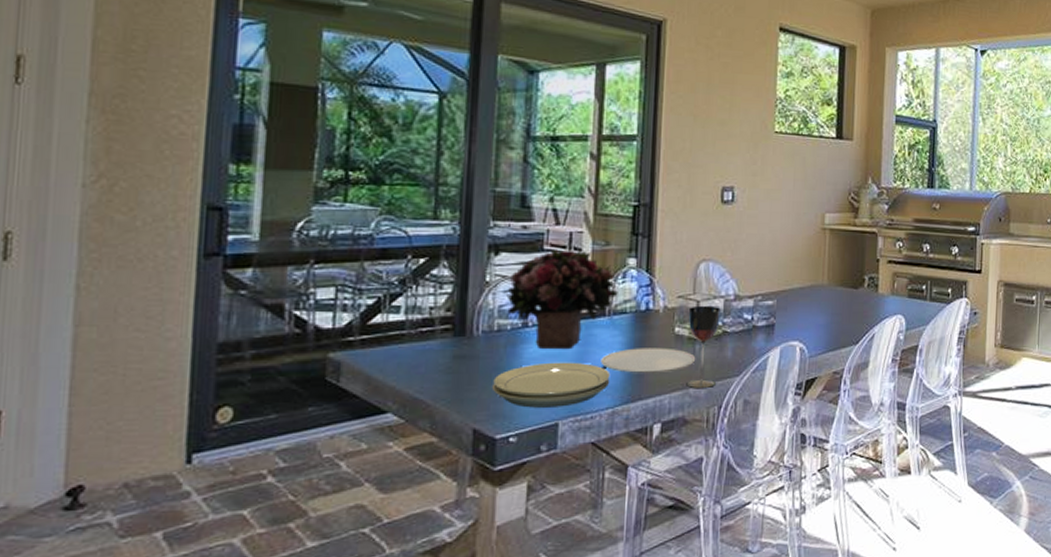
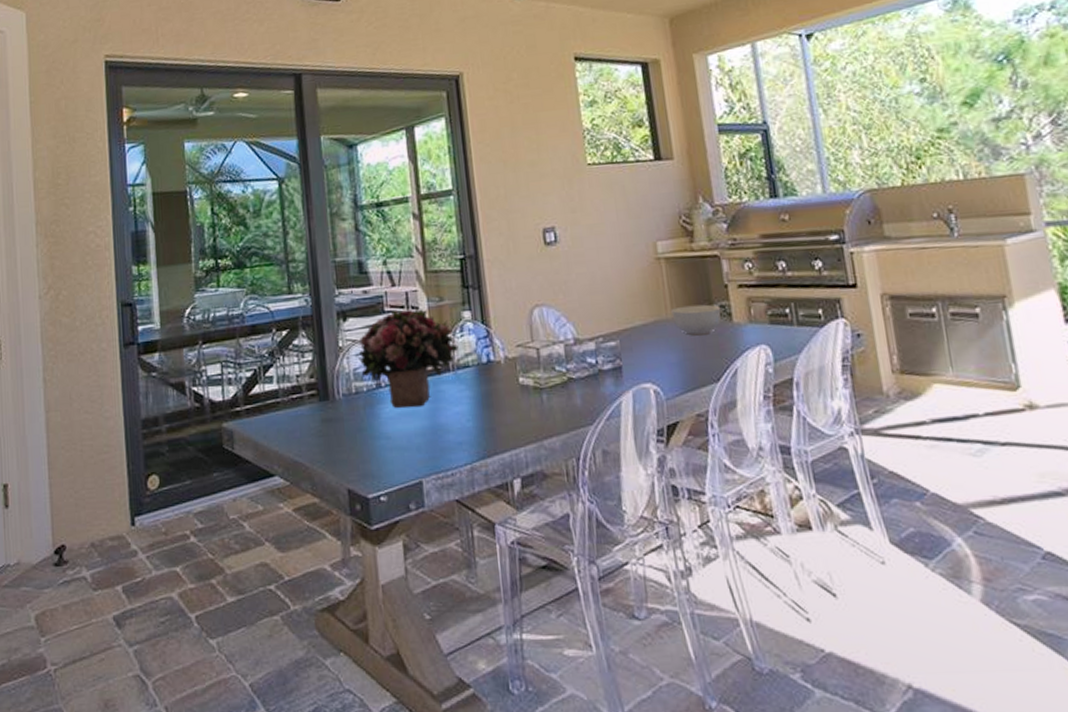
plate: present [491,362,611,408] -> none [358,419,465,467]
plate: present [600,347,696,374] -> none [452,399,545,428]
wineglass: present [686,305,721,389] -> none [529,352,570,441]
bowl: none [827,274,870,302] -> present [671,304,722,336]

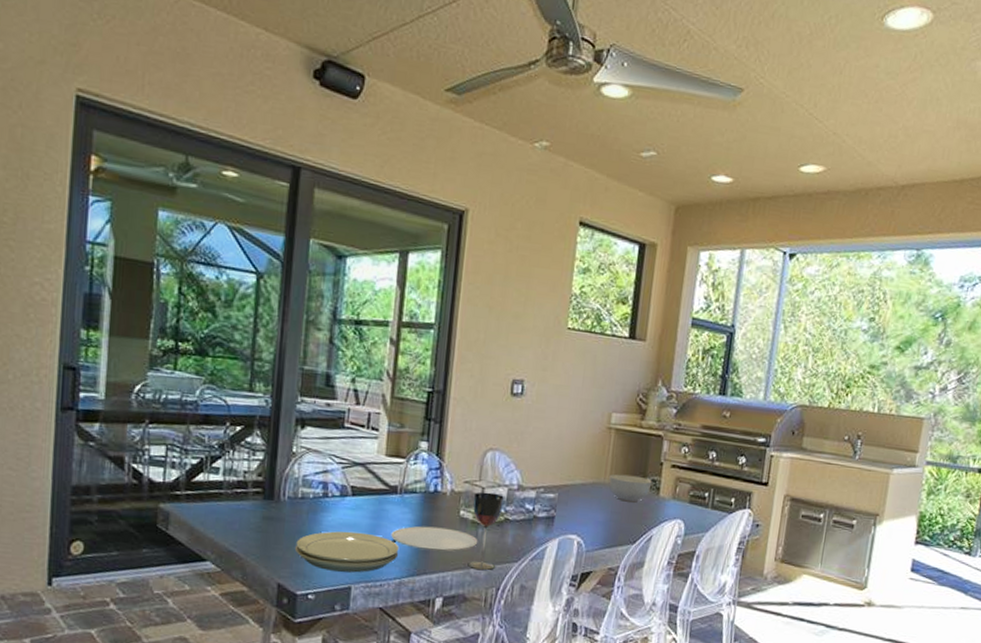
bouquet: present [354,307,459,408] -> none [306,427,410,521]
plate: none [358,419,465,467] -> present [294,531,399,573]
plate: none [452,399,545,428] -> present [391,526,478,552]
wineglass: none [529,352,570,441] -> present [467,492,504,571]

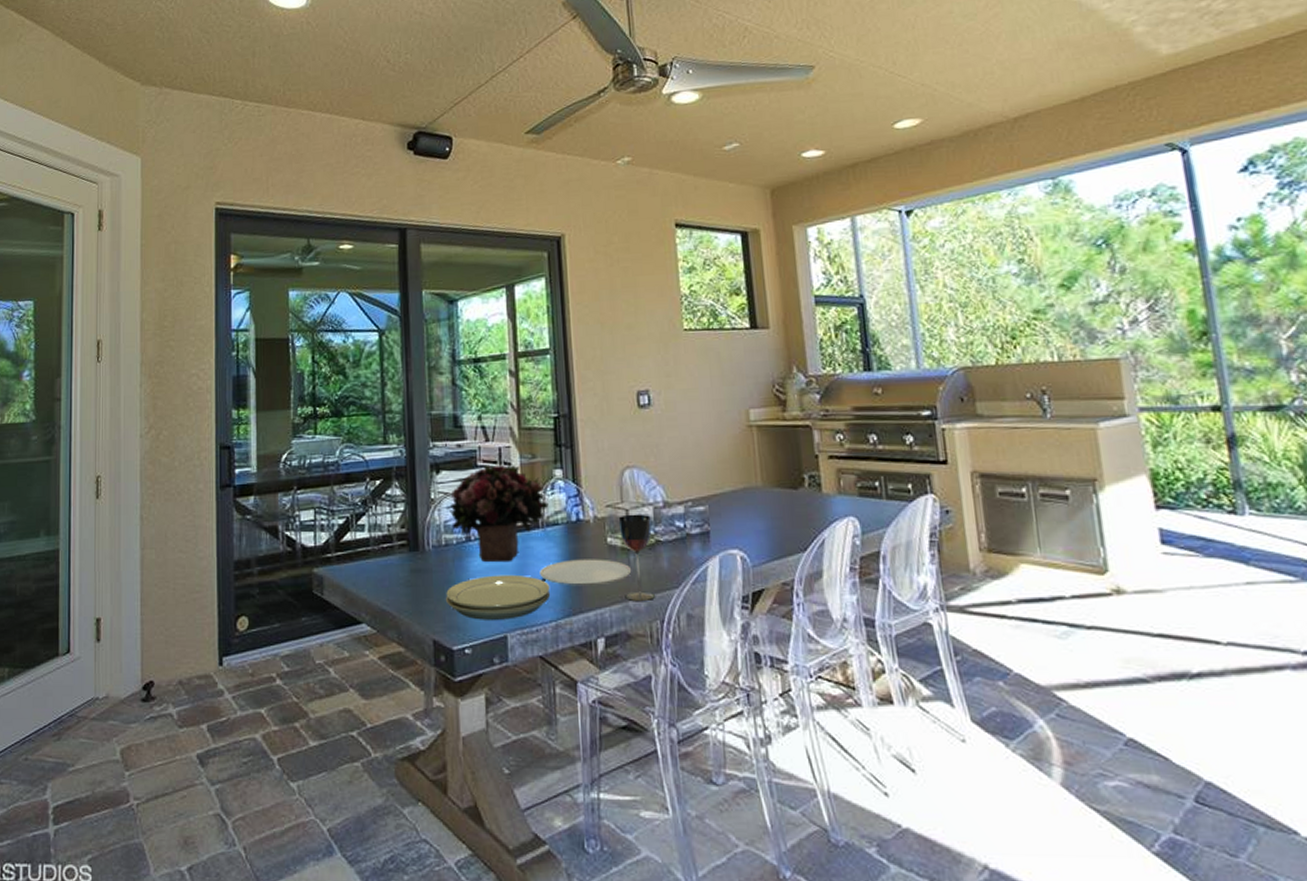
bouquet: none [306,427,410,521] -> present [445,463,549,563]
bowl: present [608,473,652,503] -> none [761,473,811,505]

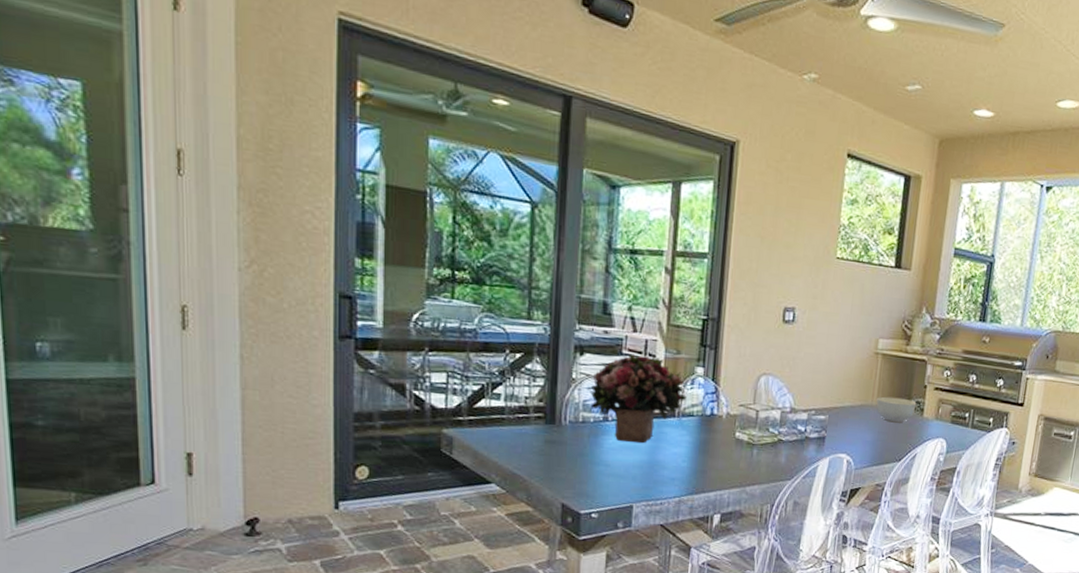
plate: present [445,574,551,620] -> none [577,453,678,492]
plate: present [539,559,632,586] -> none [670,447,753,471]
wineglass: present [618,514,655,602] -> none [743,414,777,488]
bowl: none [761,473,811,505] -> present [876,396,917,423]

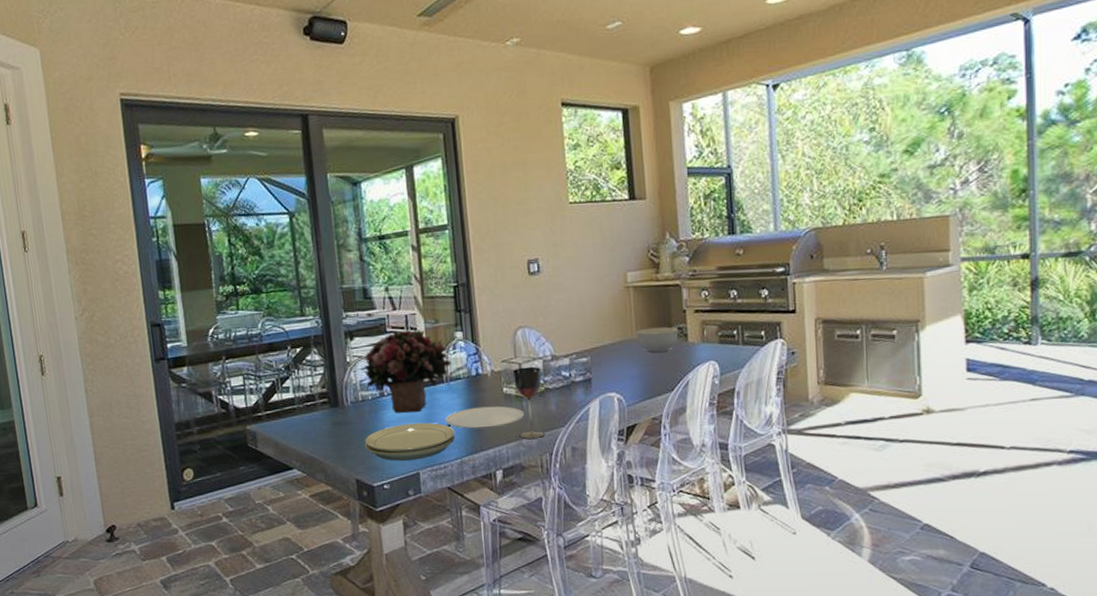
plate: none [577,453,678,492] -> present [364,422,456,461]
plate: none [670,447,753,471] -> present [445,406,525,430]
wineglass: none [743,414,777,488] -> present [512,366,545,440]

